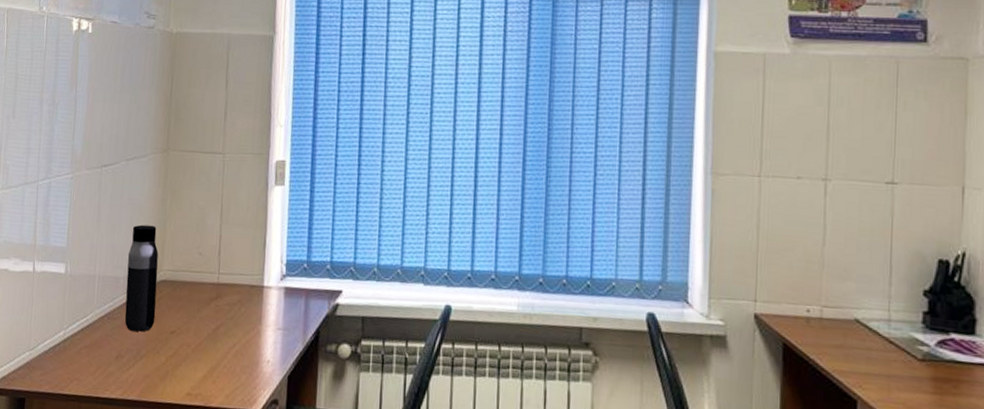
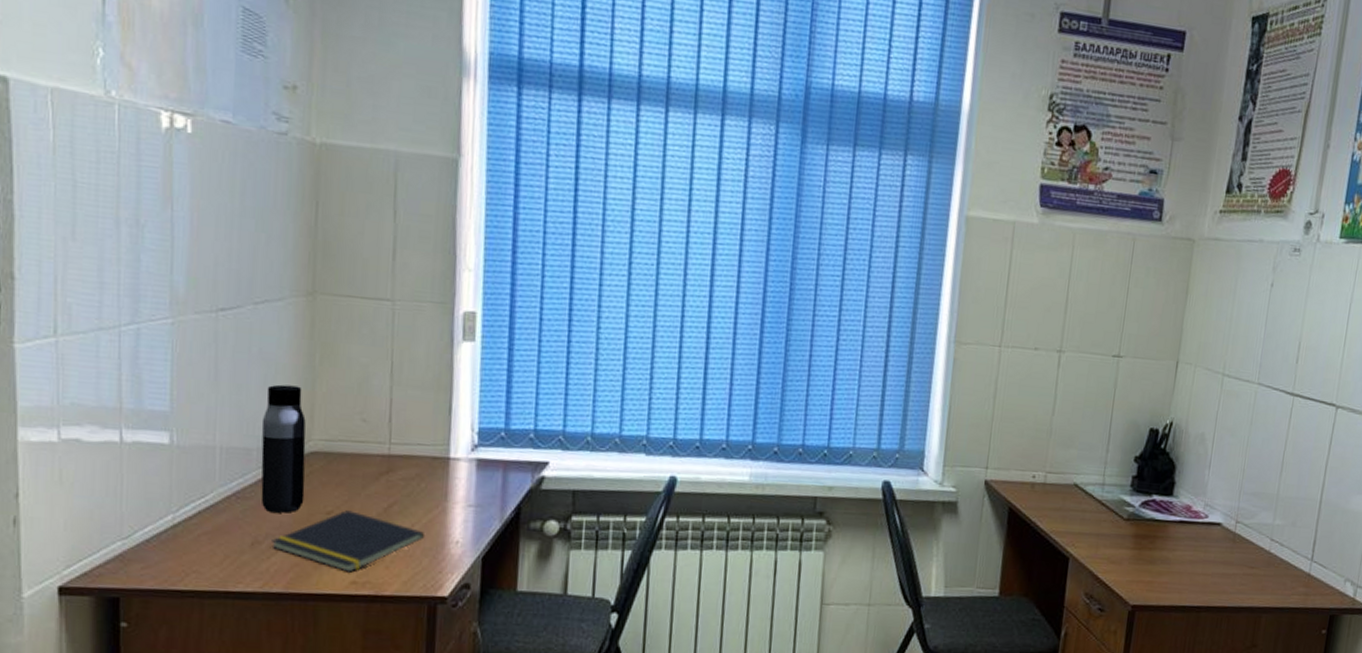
notepad: none [130,330,244,385] -> present [271,510,425,572]

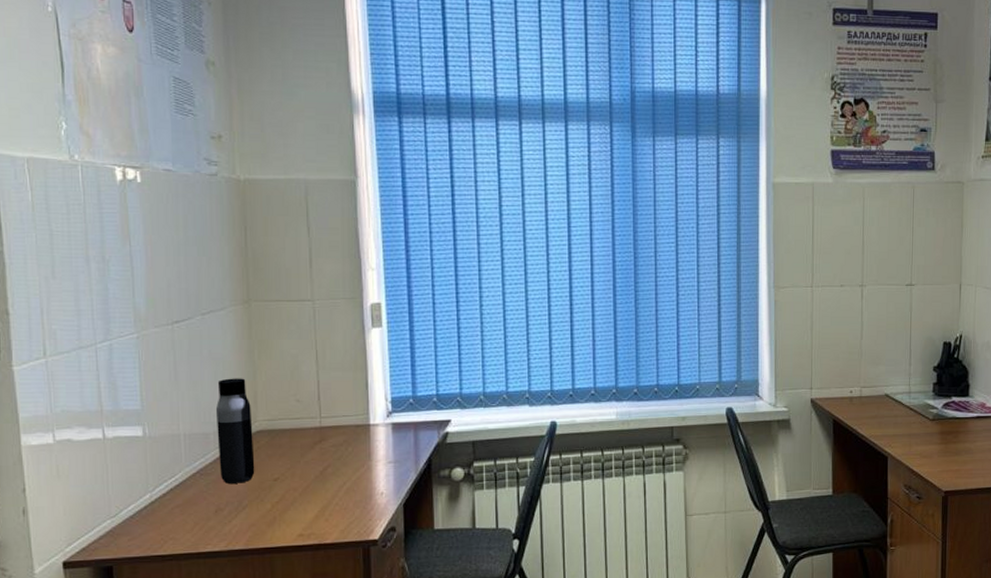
notepad: present [271,510,425,572] -> none [231,476,356,527]

